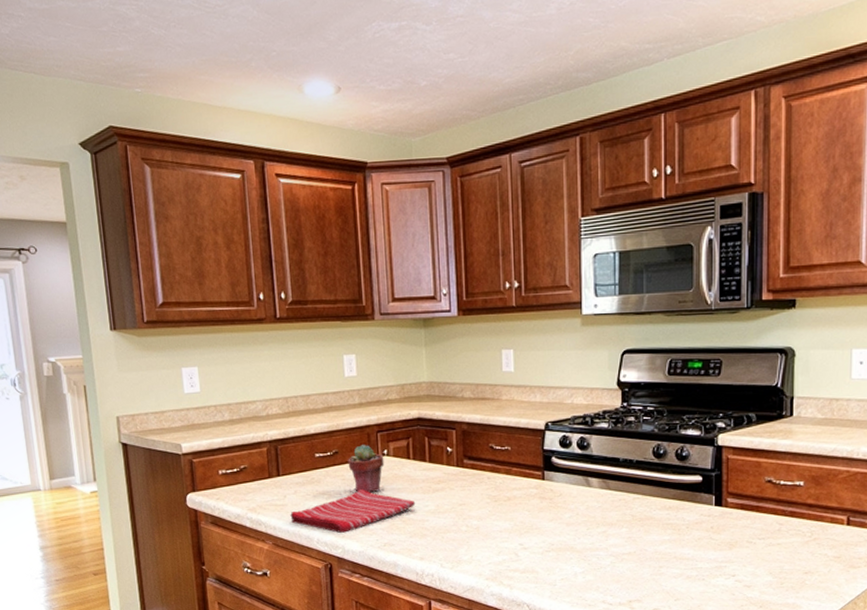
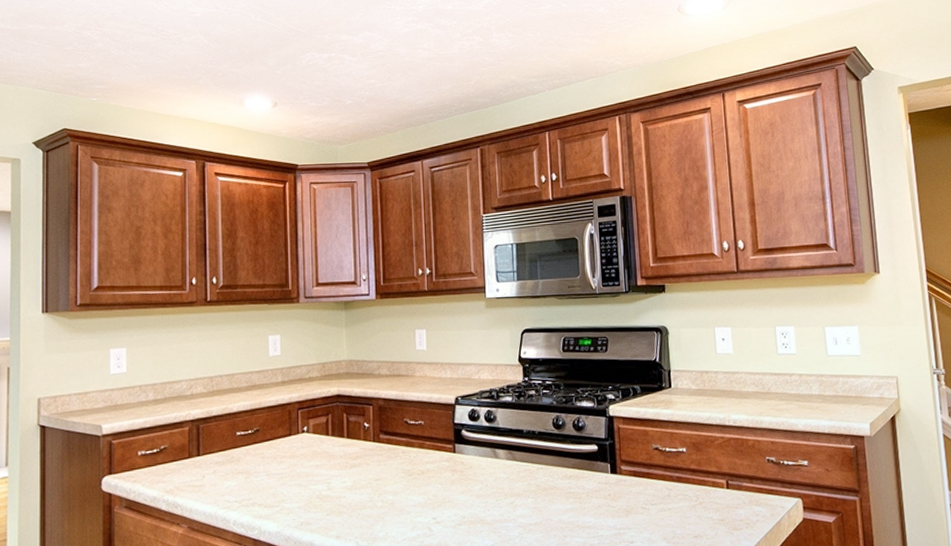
dish towel: present [290,490,416,533] -> none [208,467,333,513]
potted succulent: present [348,445,384,493] -> none [268,422,304,471]

